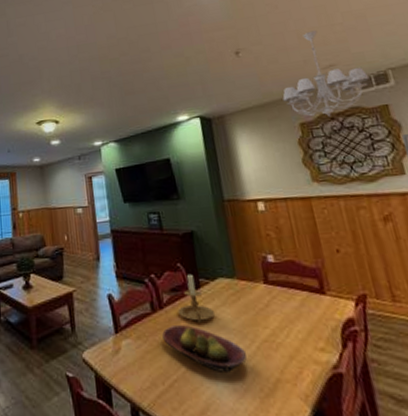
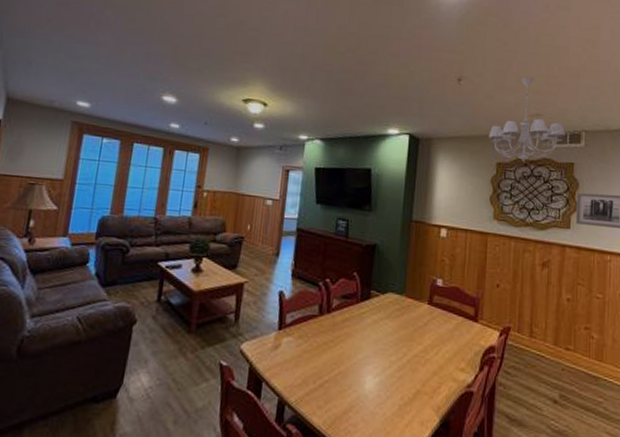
fruit bowl: present [162,325,247,372] -> none [324,330,396,379]
candle holder: present [177,274,215,323] -> none [343,284,377,331]

